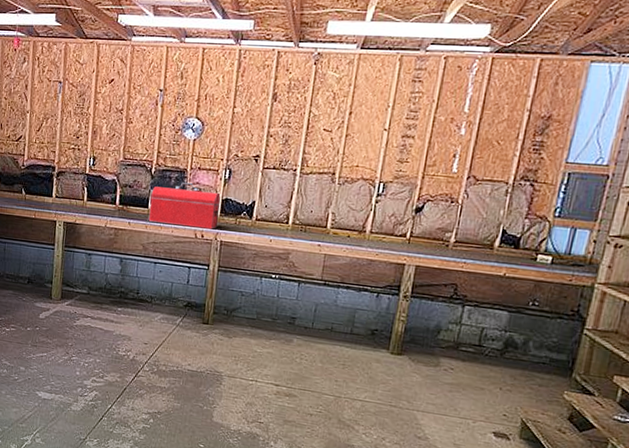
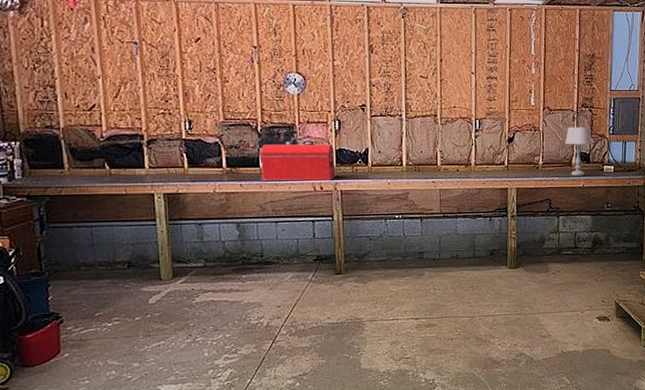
table lamp: none [489,202,528,264] -> present [565,126,592,177]

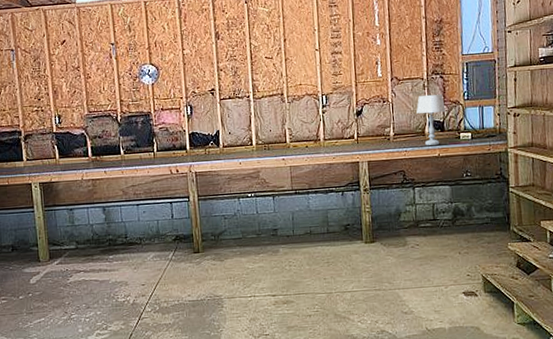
toolbox: present [261,138,336,181] -> none [121,124,190,167]

